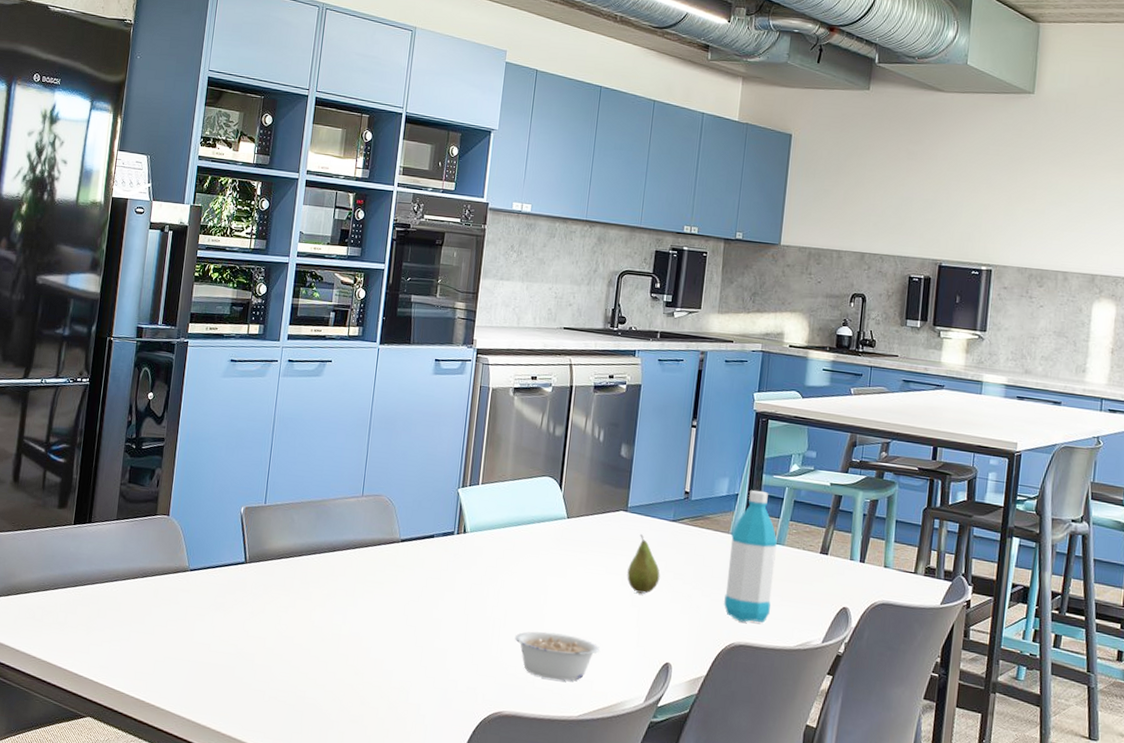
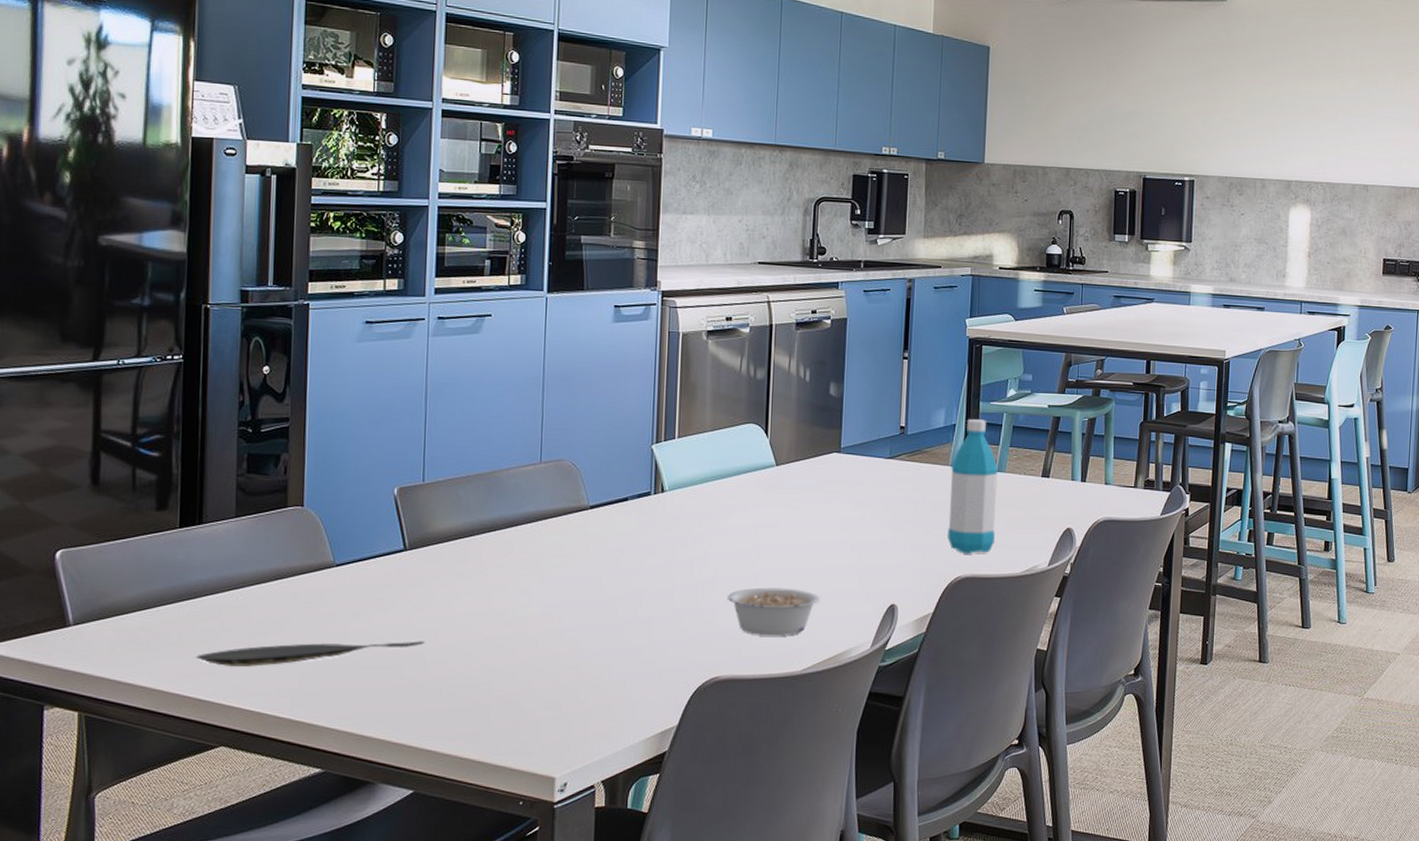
spoon: none [76,633,255,652] -> present [195,641,425,666]
fruit: present [627,534,660,594] -> none [844,475,880,536]

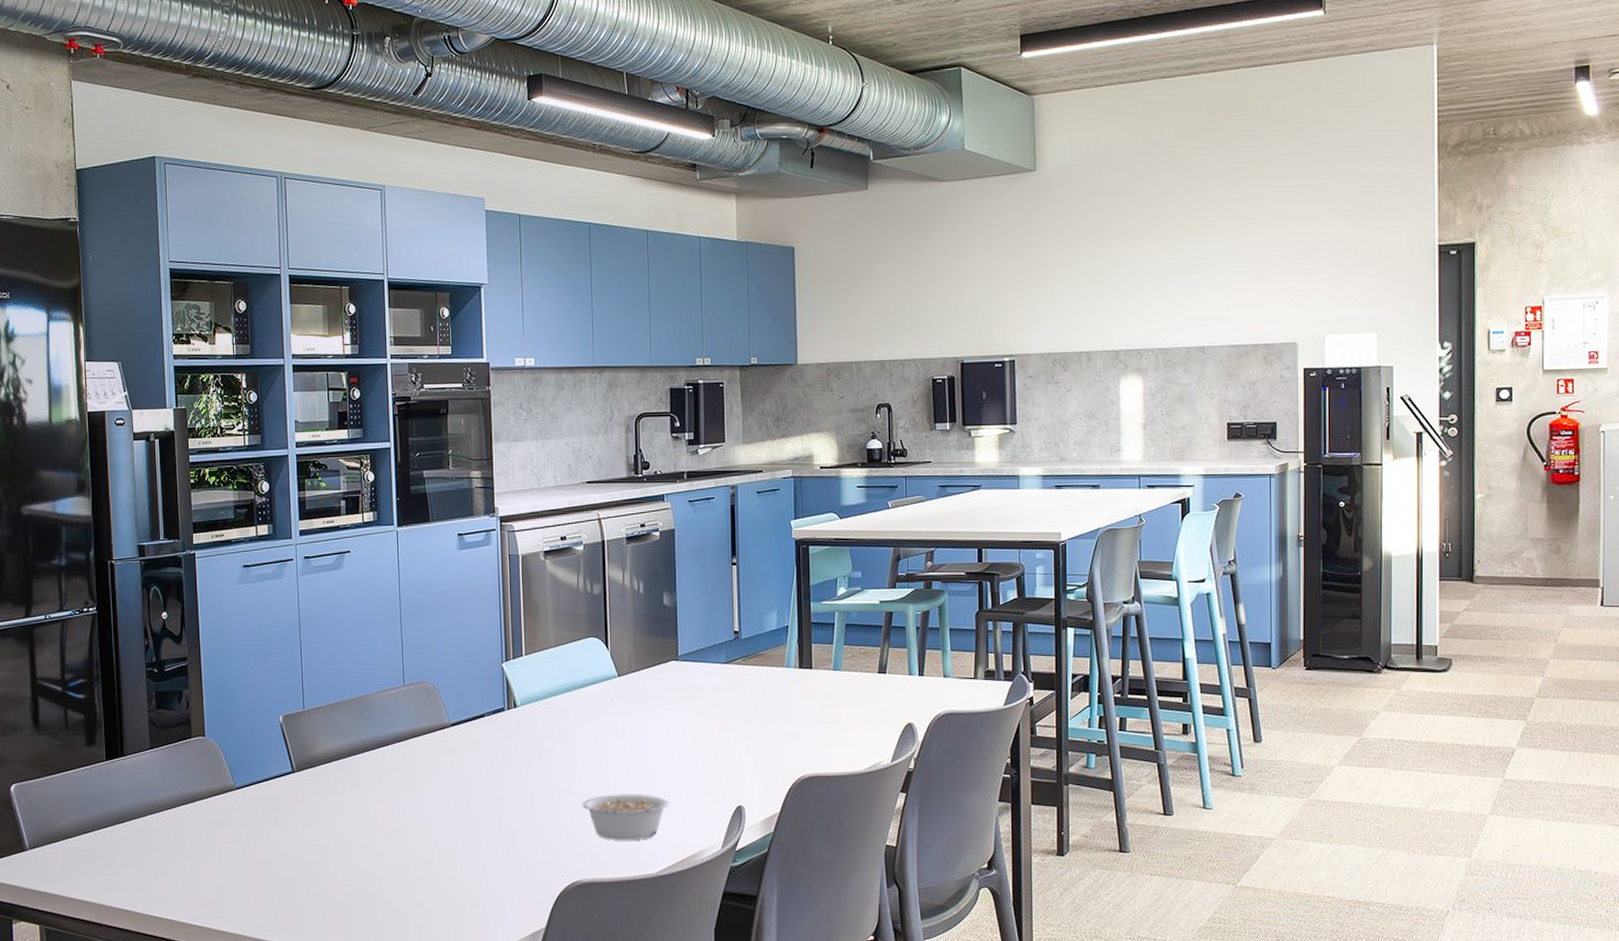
spoon: present [195,641,425,666] -> none [128,854,317,882]
water bottle: present [946,418,999,554] -> none [787,619,835,754]

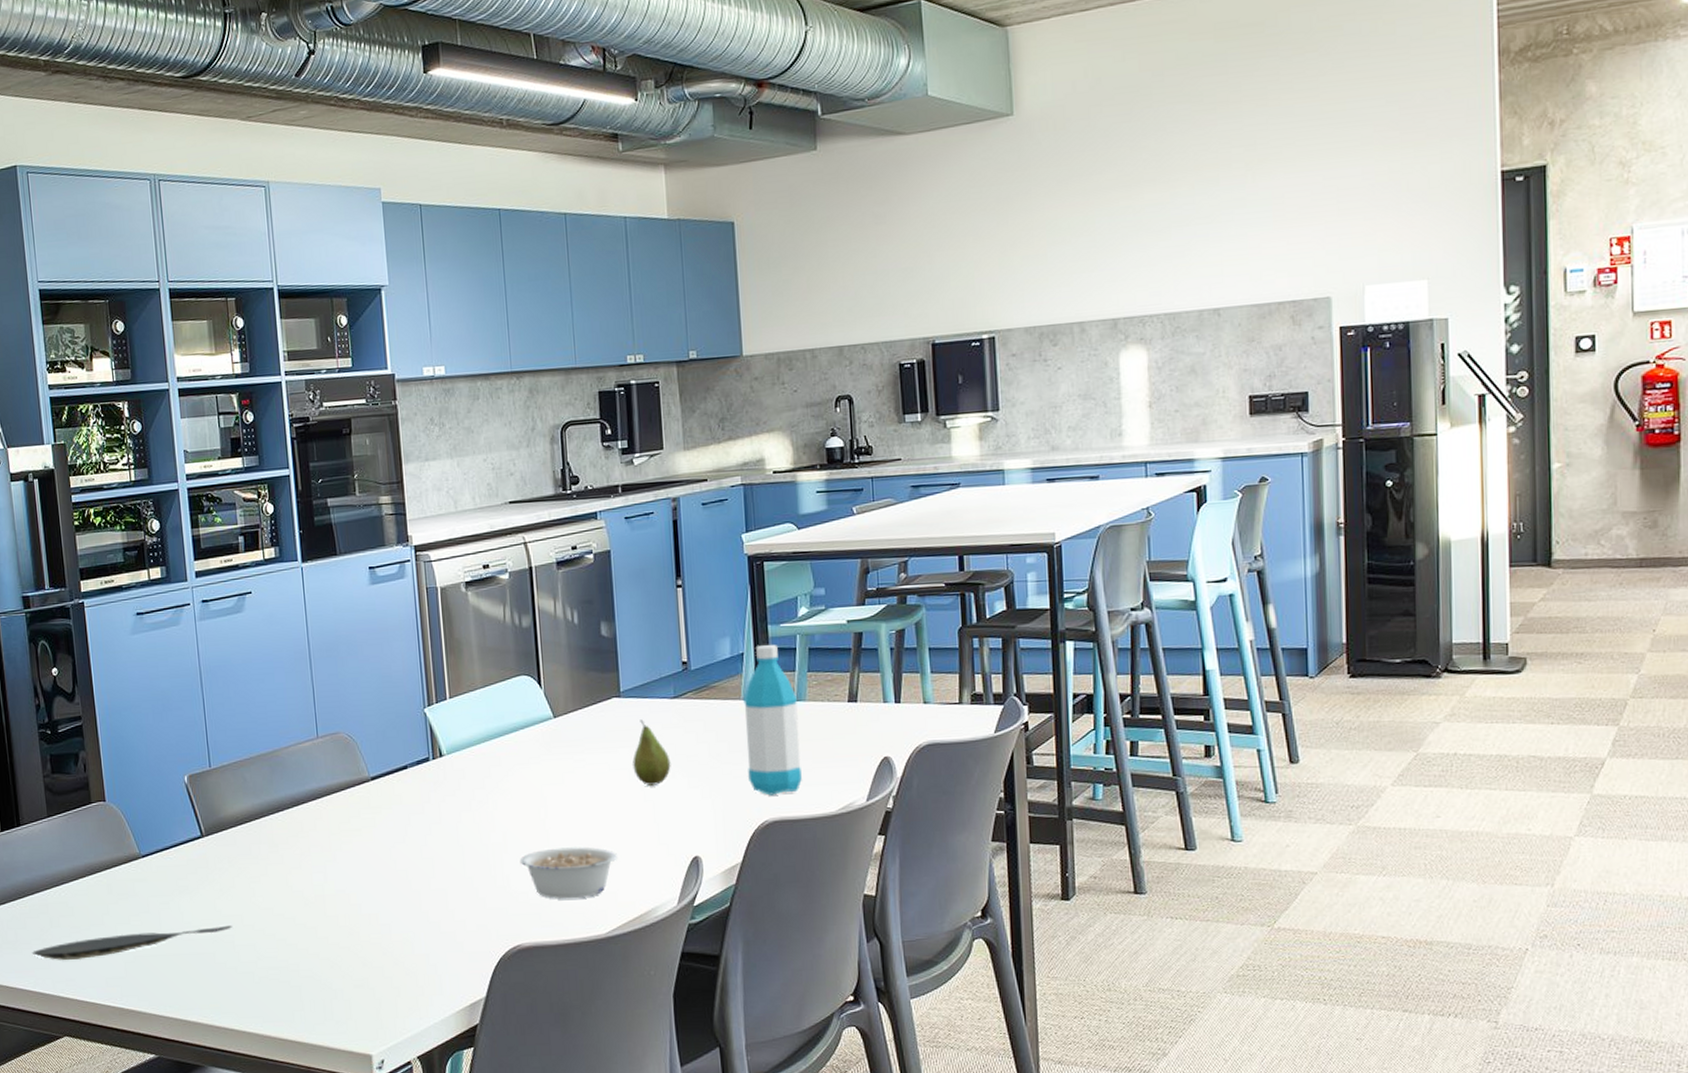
spoon: none [128,854,317,882] -> present [31,925,232,960]
fruit: none [687,681,721,741] -> present [632,719,671,786]
water bottle: none [787,619,835,754] -> present [743,644,802,796]

